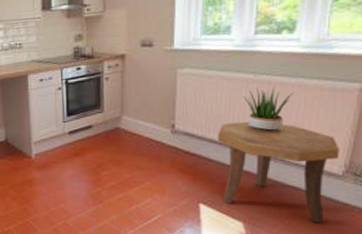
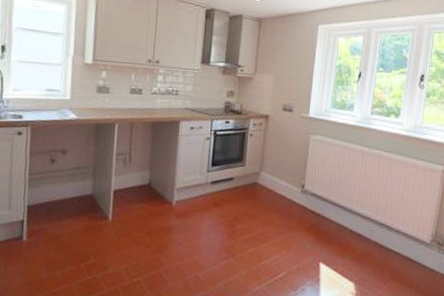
side table: present [218,122,340,223] -> none [339,188,429,287]
potted plant: present [242,86,295,131] -> none [359,159,398,199]

